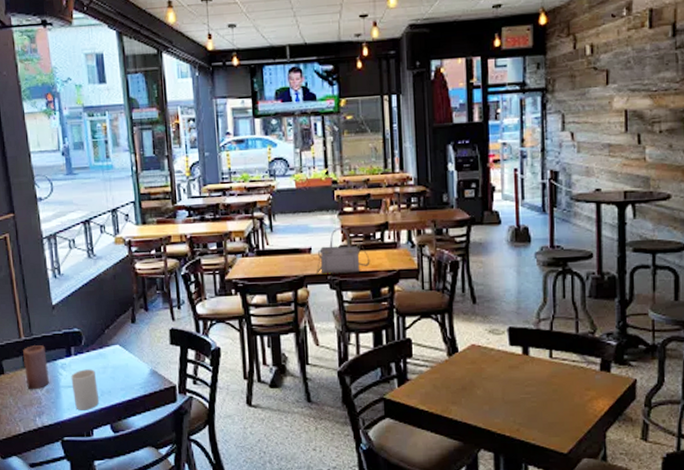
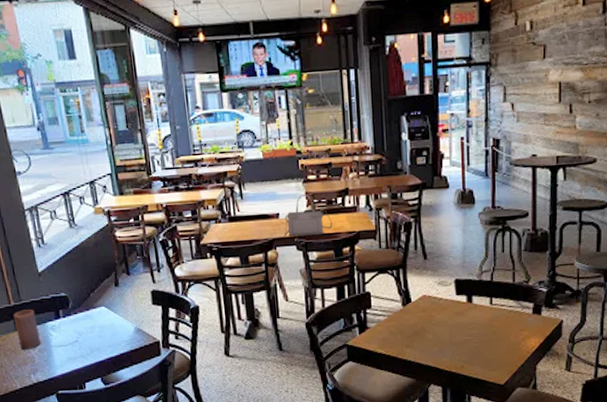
cup: present [71,369,100,411] -> none [61,329,90,367]

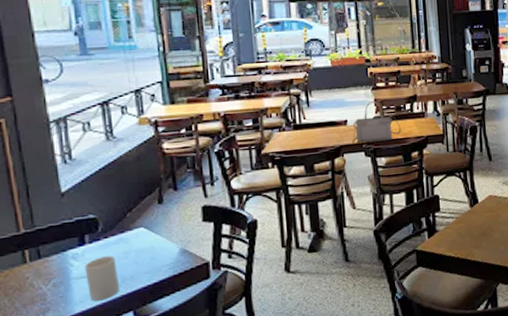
candle: present [13,309,41,350] -> none [21,236,56,287]
cup: none [61,329,90,367] -> present [84,256,120,301]

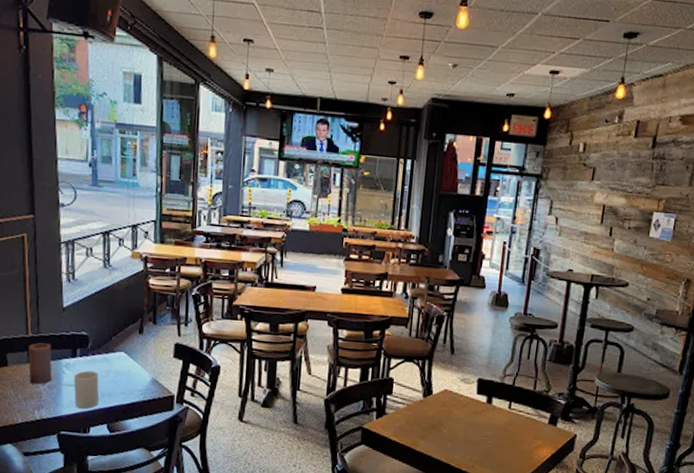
candle: none [21,236,56,287] -> present [28,343,52,385]
handbag: present [352,101,402,144] -> none [318,271,367,315]

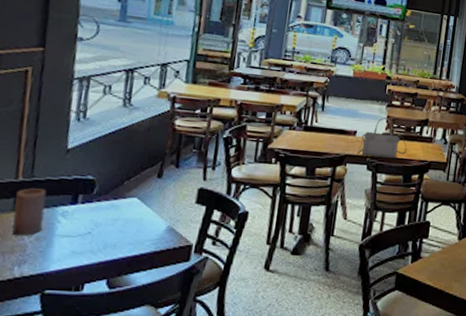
cup: present [73,371,100,409] -> none [68,219,103,263]
handbag: none [318,271,367,315] -> present [357,117,407,159]

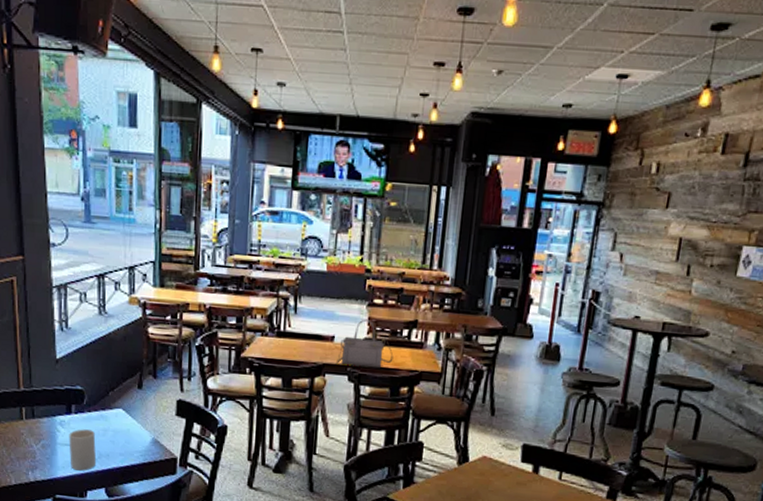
candle: present [11,188,47,236] -> none [20,398,46,443]
cup: none [68,219,103,263] -> present [69,429,97,471]

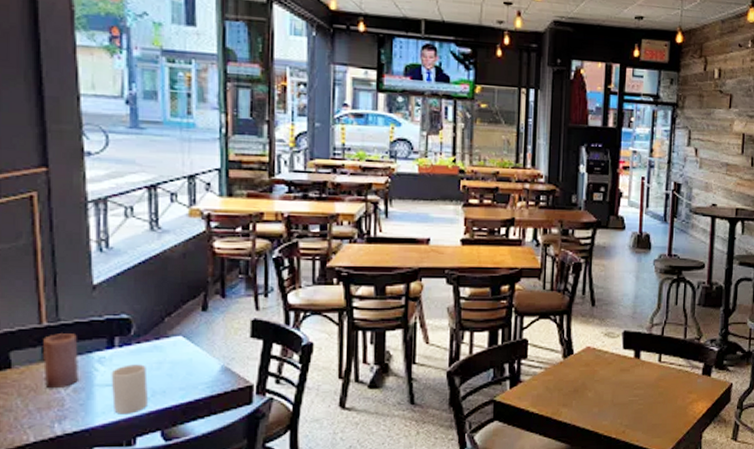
candle: none [20,398,46,443] -> present [42,334,78,389]
handbag: present [337,319,394,369] -> none [433,219,493,269]

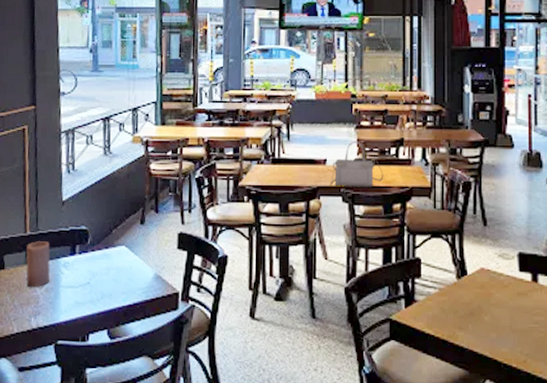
cup: present [111,364,149,414] -> none [72,269,99,313]
handbag: none [433,219,493,269] -> present [330,141,384,188]

